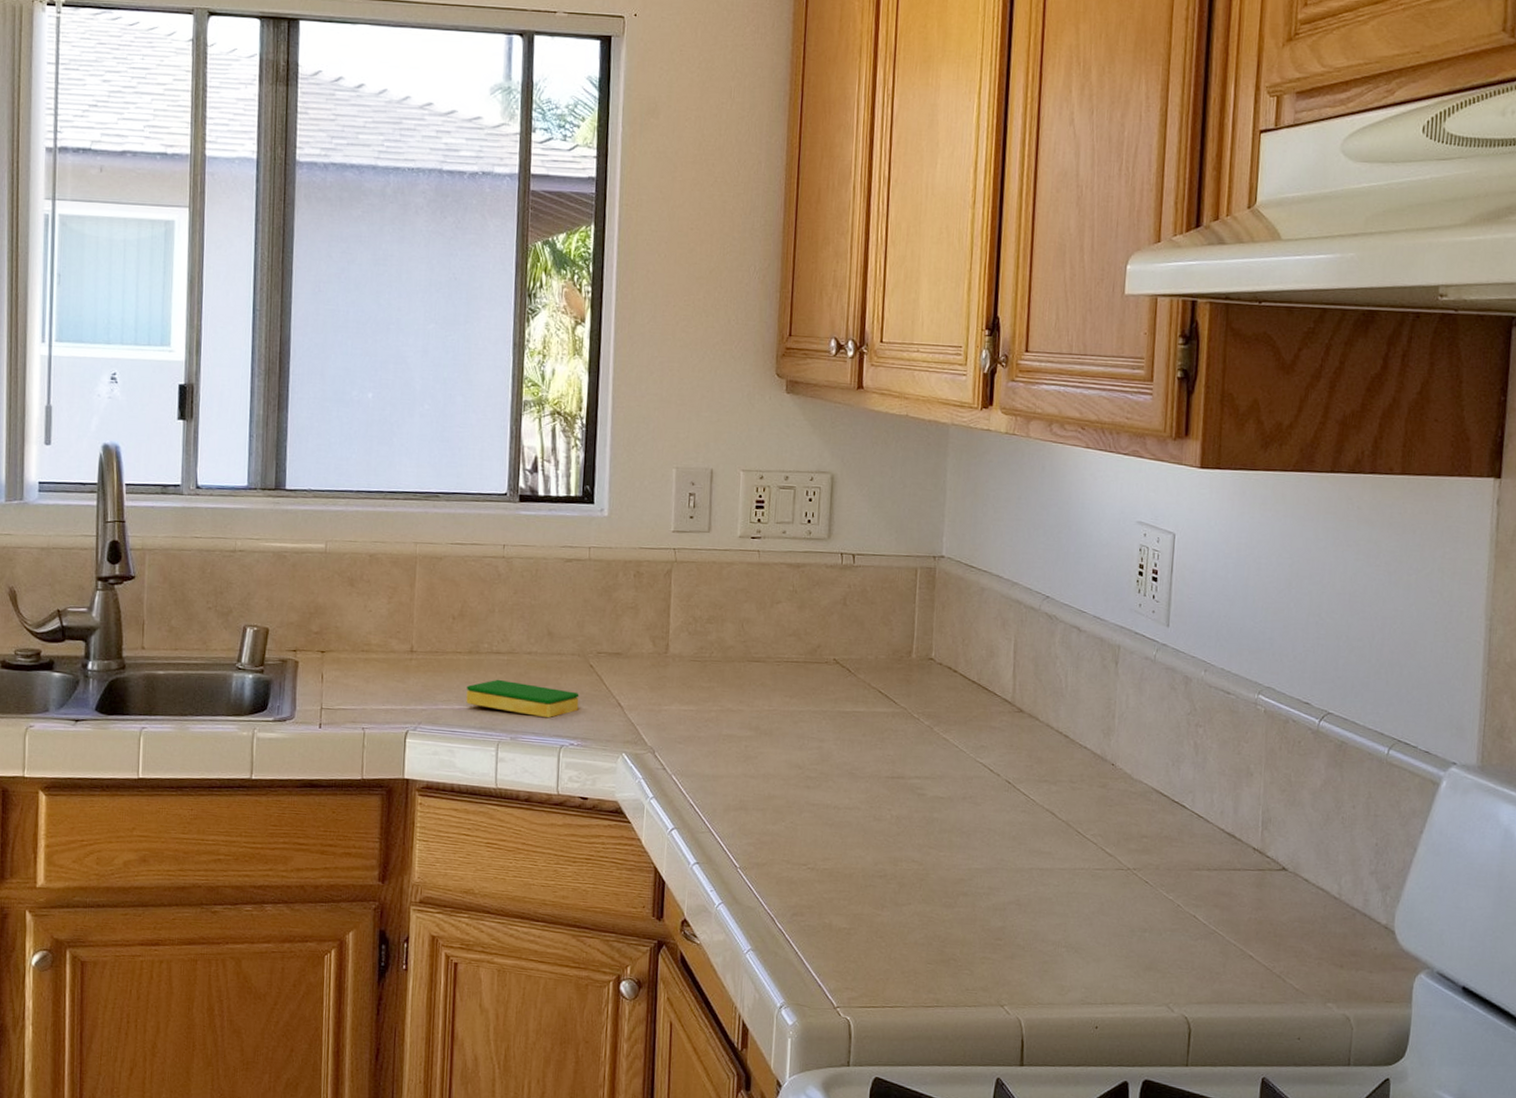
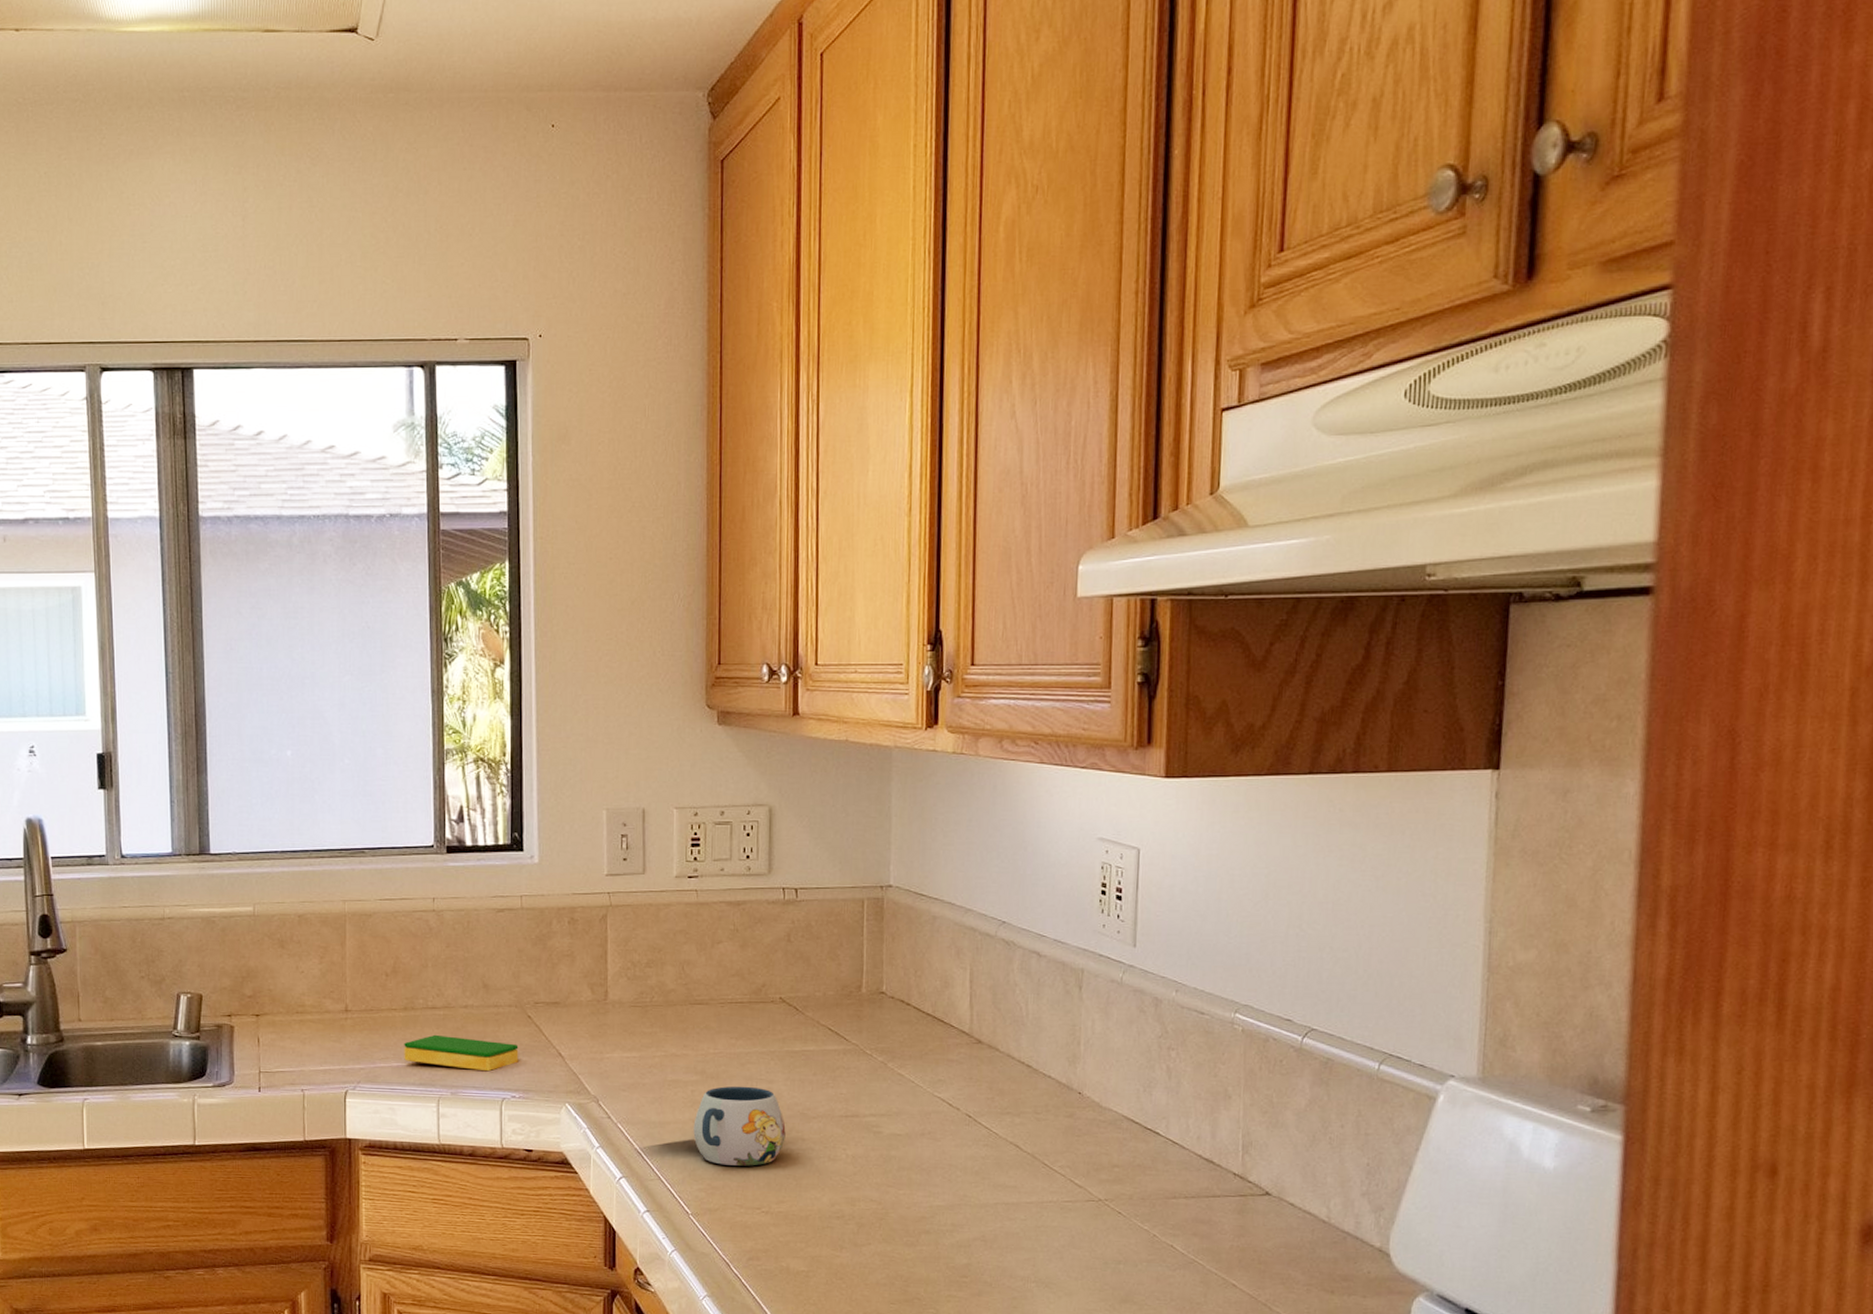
mug: none [745,743,834,823] -> present [693,1086,786,1166]

